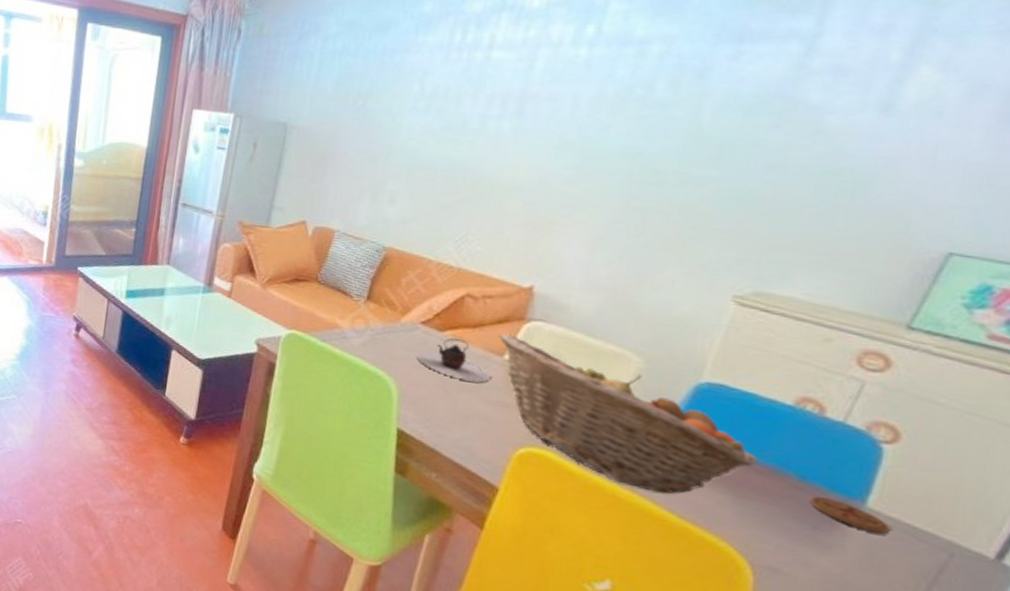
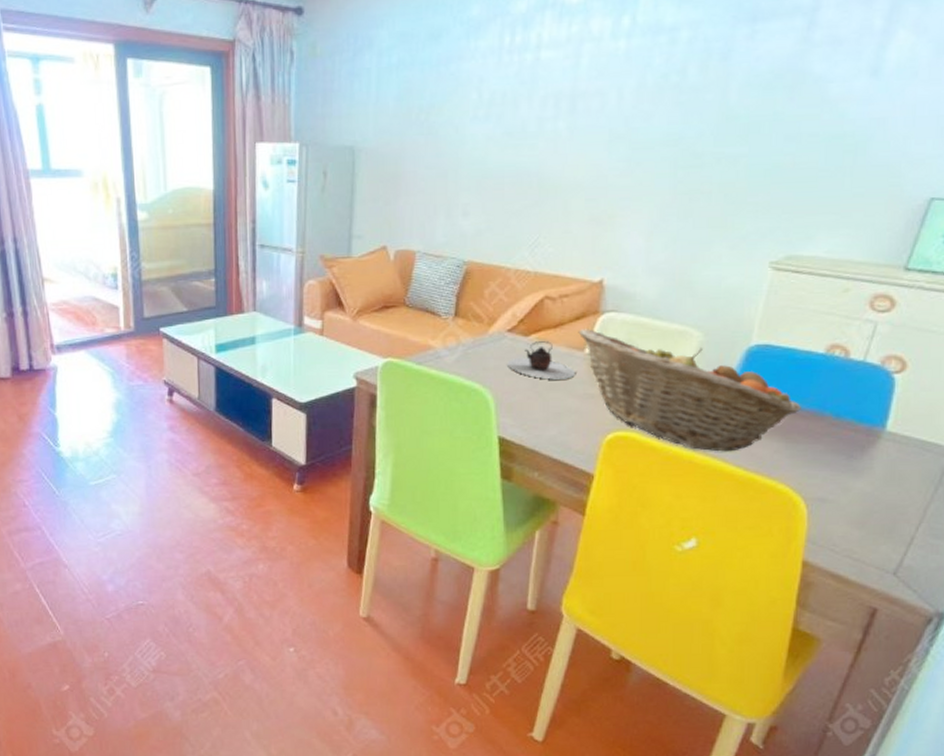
coaster: present [810,496,891,535] -> none [844,429,906,452]

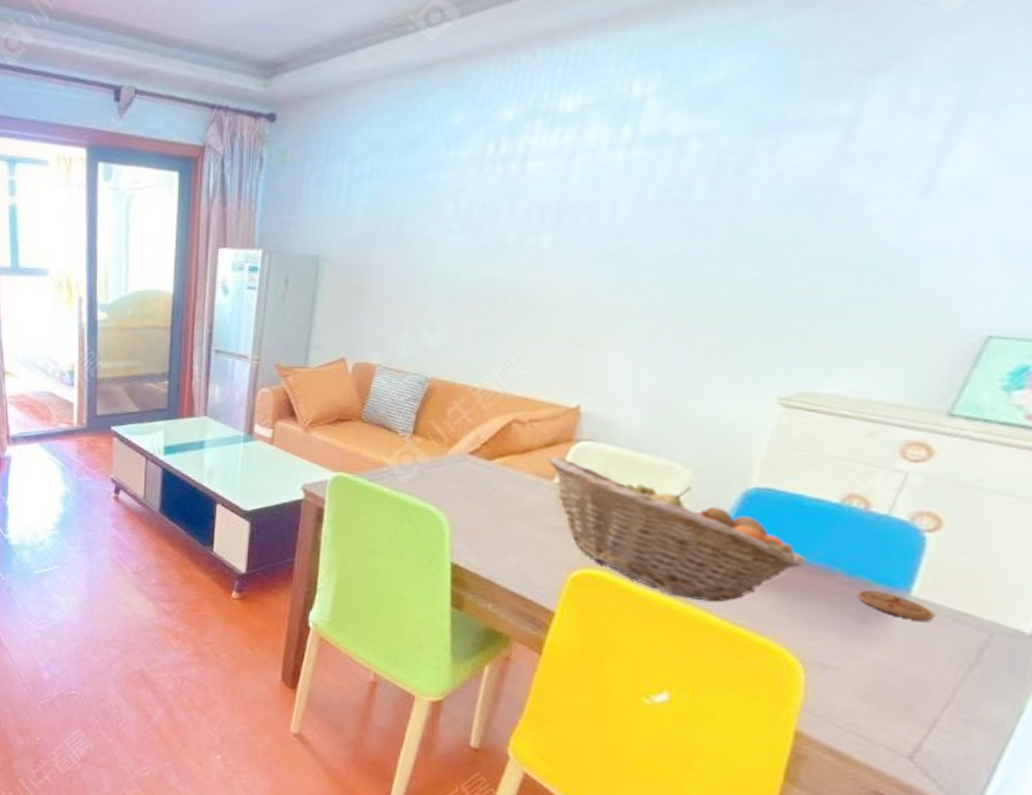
teapot: present [508,341,576,380] -> none [467,466,543,509]
coaster: none [844,429,906,452] -> present [857,590,935,621]

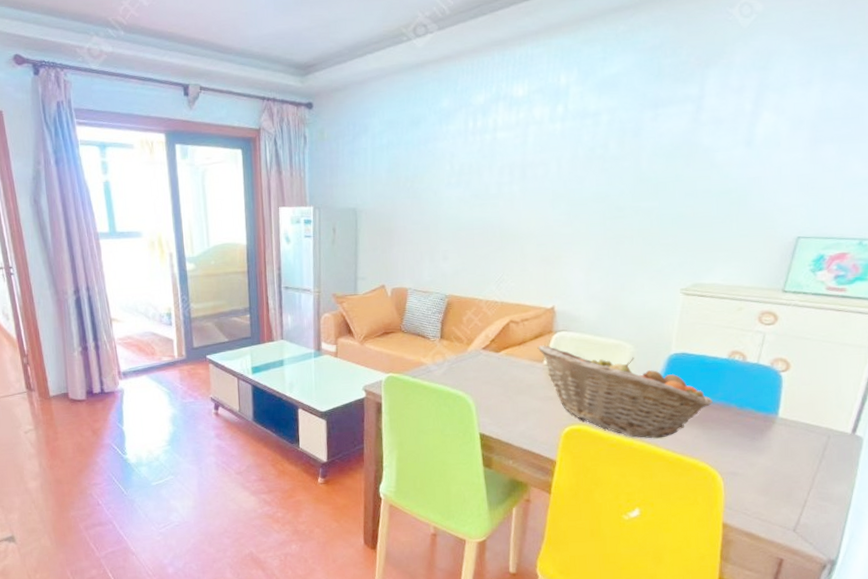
coaster: present [857,590,935,621] -> none [747,417,794,434]

